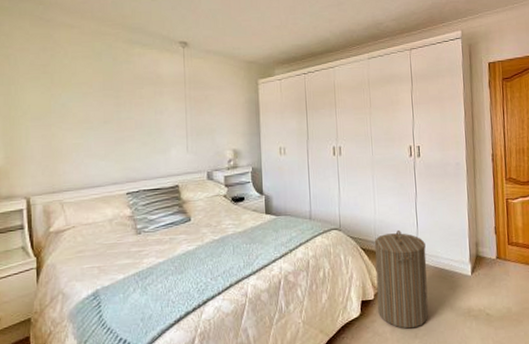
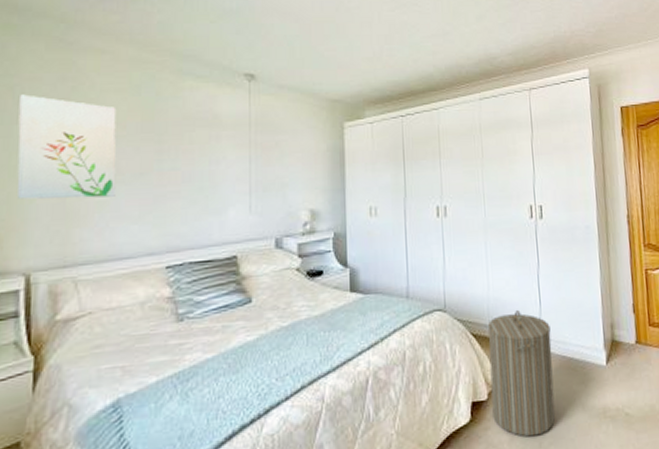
wall art: none [14,62,87,142] -> present [16,94,117,200]

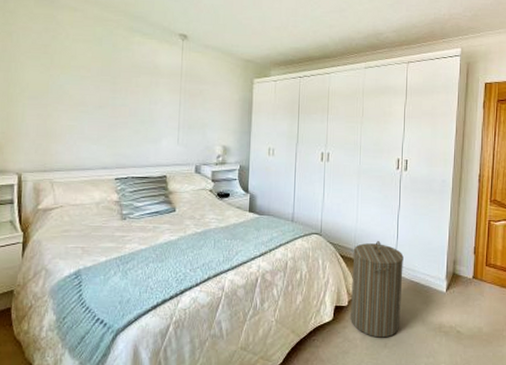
wall art: present [16,94,117,200] -> none [13,39,84,122]

